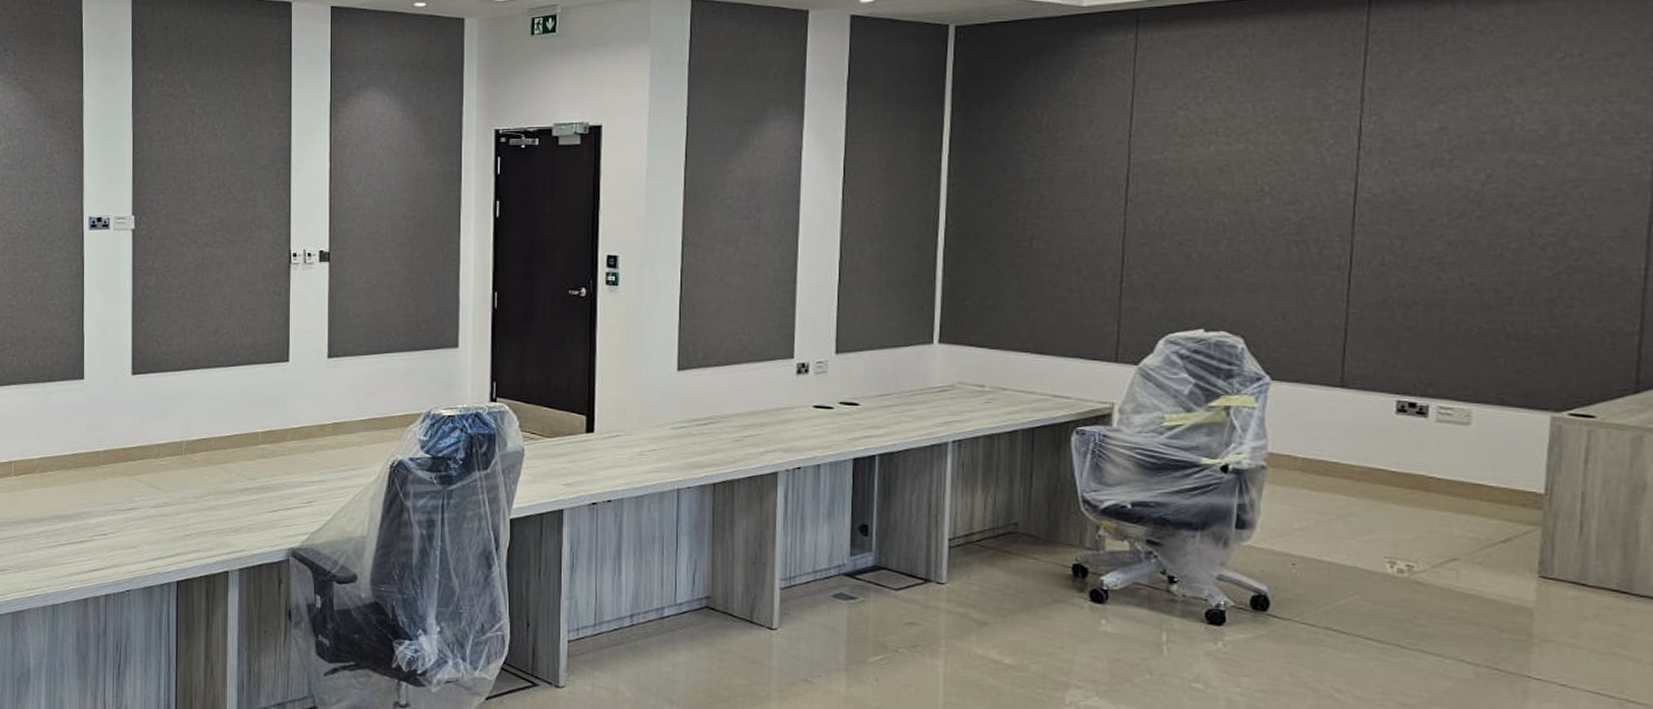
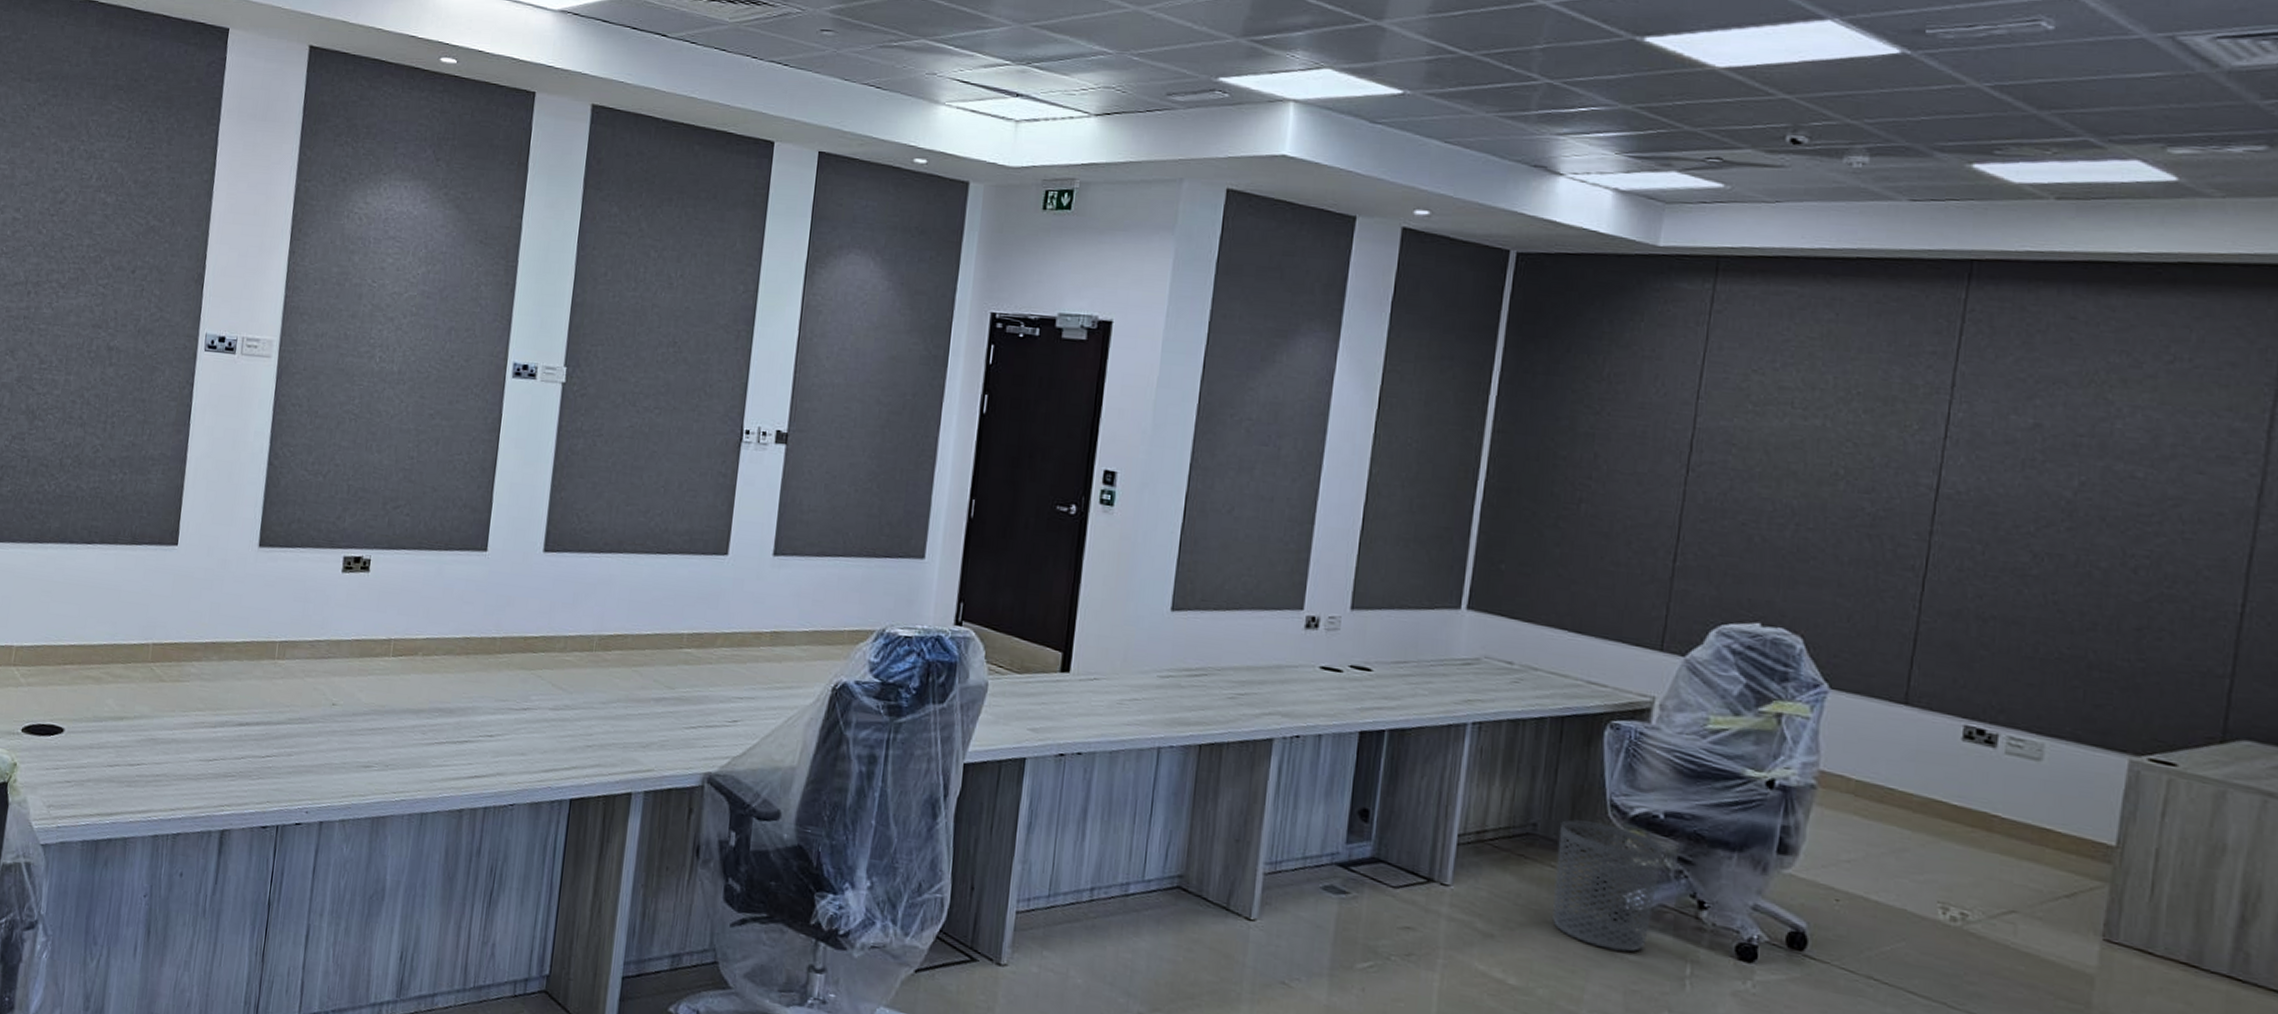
waste bin: none [1038,516,1132,627] -> present [1553,819,1663,952]

